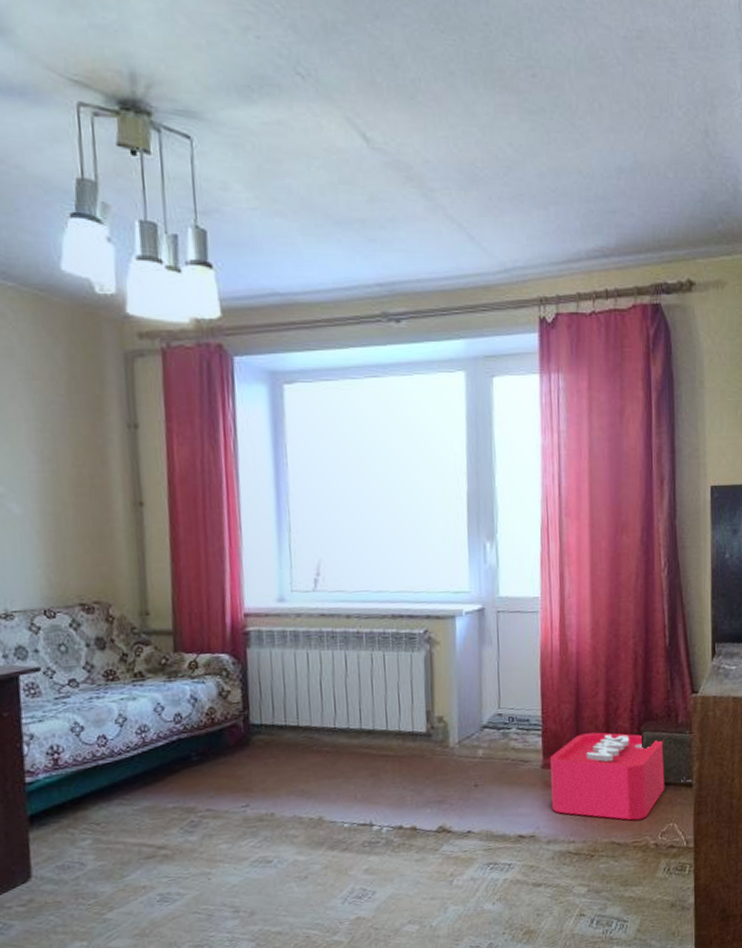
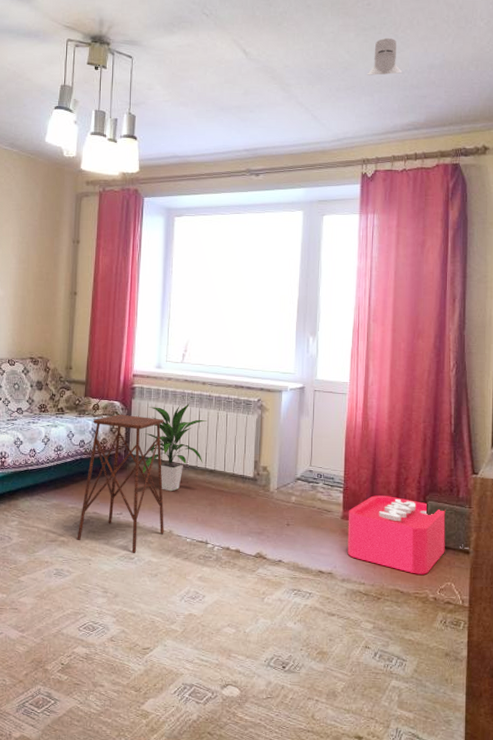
side table: none [185,670,311,854] -> present [77,414,164,553]
indoor plant: none [270,646,358,767] -> present [142,403,207,492]
knight helmet: none [538,125,584,180] -> present [367,37,402,75]

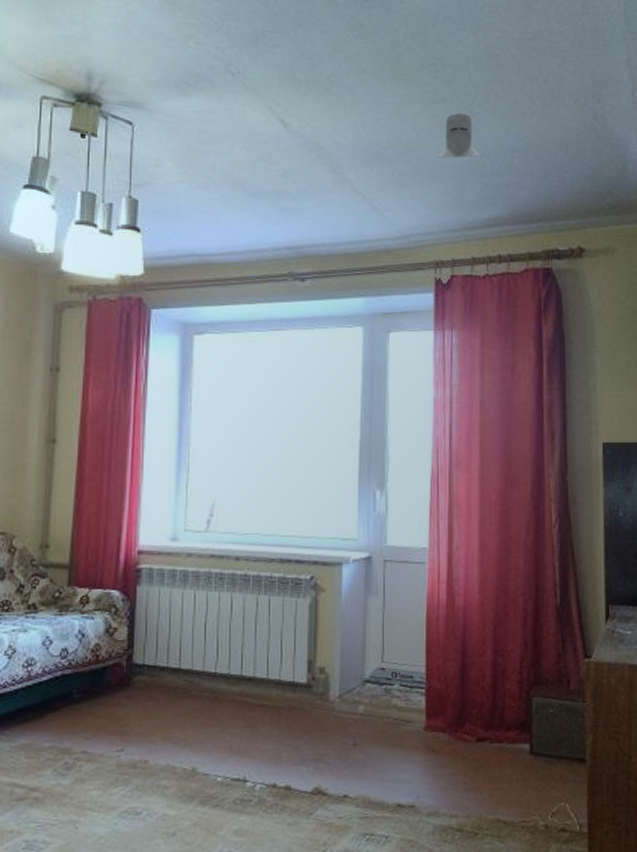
side table: present [77,414,164,553] -> none [57,607,185,805]
indoor plant: present [142,403,207,492] -> none [152,587,243,713]
storage bin: present [347,495,470,575] -> none [433,694,586,796]

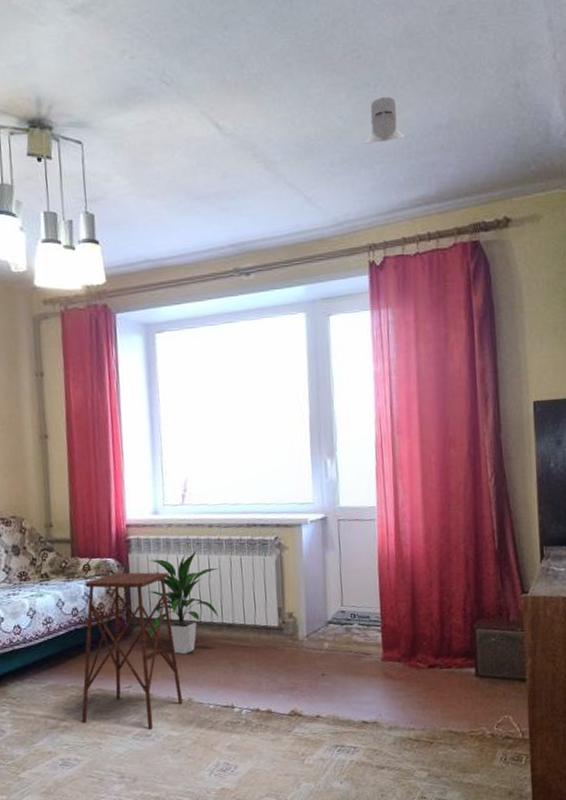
side table: none [57,607,185,805] -> present [81,572,183,729]
indoor plant: none [152,587,243,713] -> present [147,551,219,655]

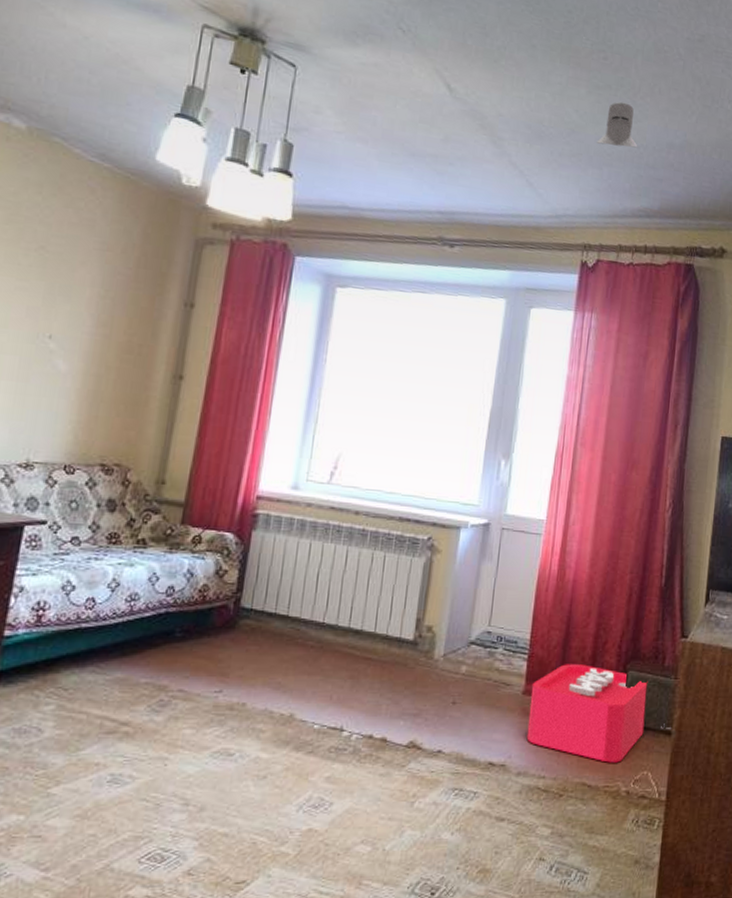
side table: present [81,572,183,729] -> none [148,550,297,747]
indoor plant: present [147,551,219,655] -> none [258,539,357,660]
storage bin: none [389,628,526,711] -> present [526,664,672,763]

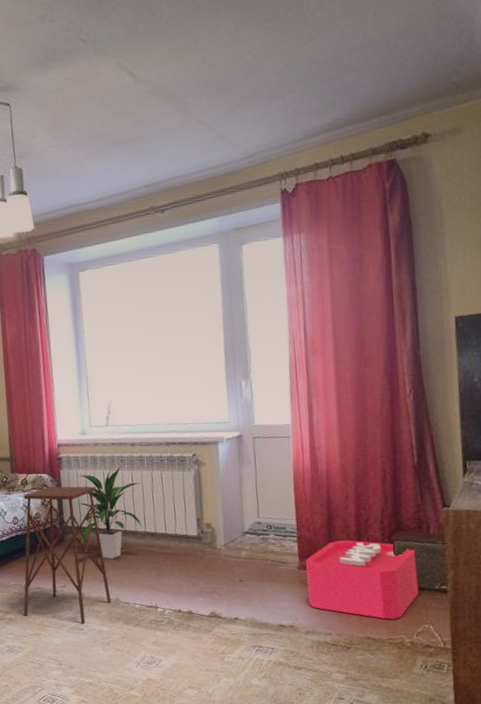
side table: none [148,550,297,747] -> present [23,486,111,624]
indoor plant: none [258,539,357,660] -> present [77,467,143,559]
knight helmet: present [597,101,638,148] -> none [275,25,317,75]

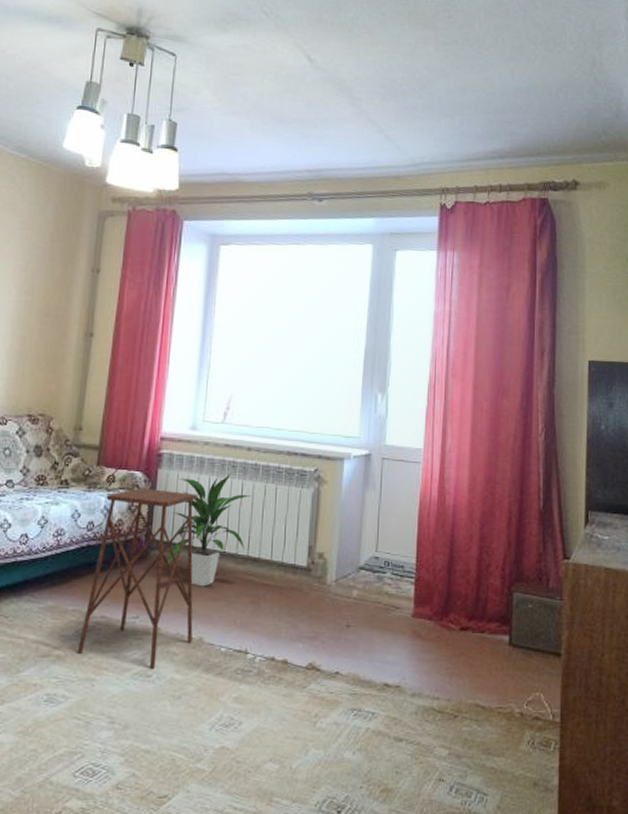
storage bin: present [305,540,448,620] -> none [419,587,561,684]

